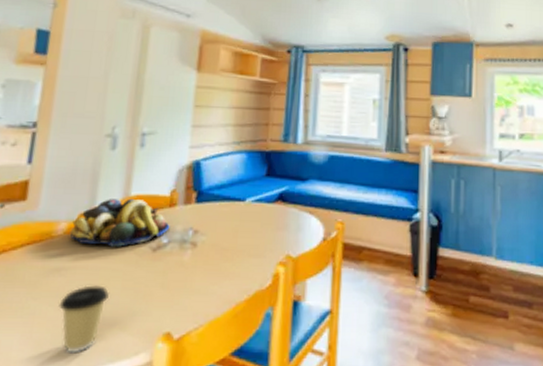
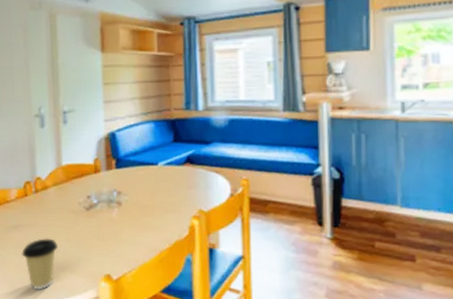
fruit bowl: present [69,198,170,247] -> none [20,167,98,208]

